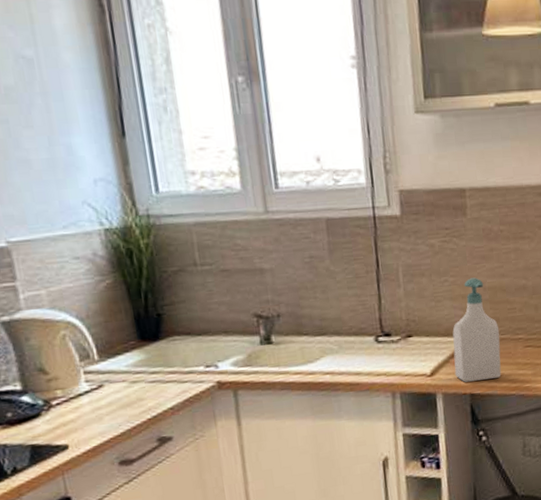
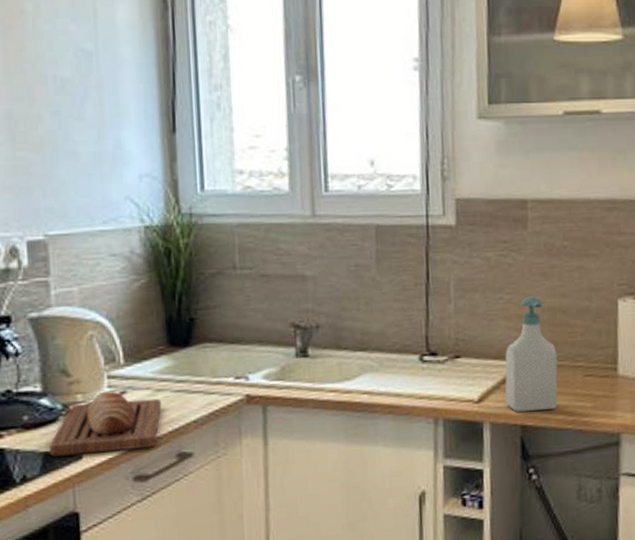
bread loaf: none [35,385,139,449] -> present [49,390,162,457]

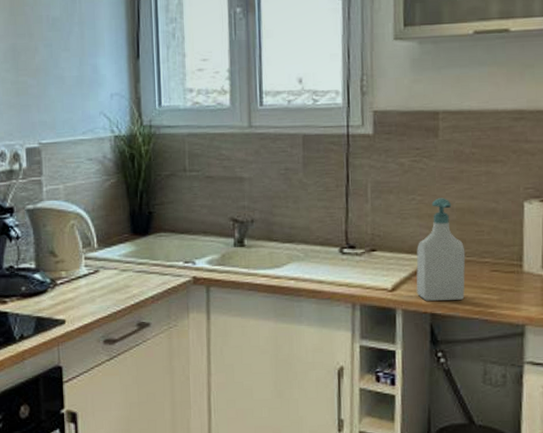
bread loaf: present [49,390,162,457] -> none [40,269,126,320]

